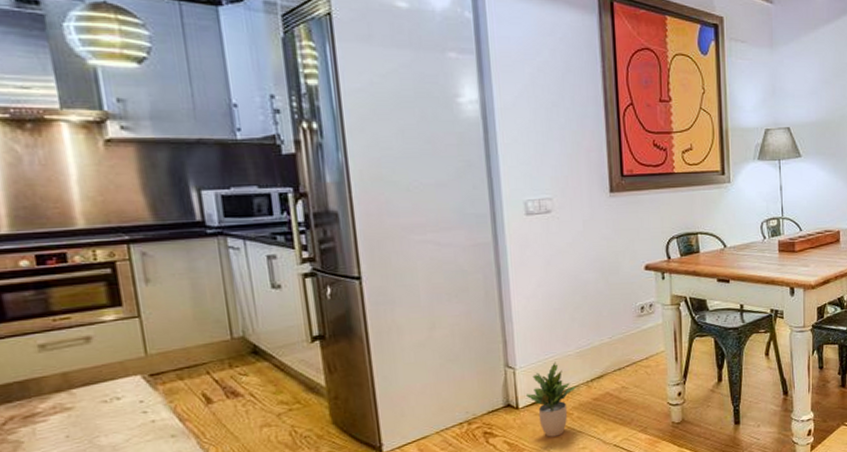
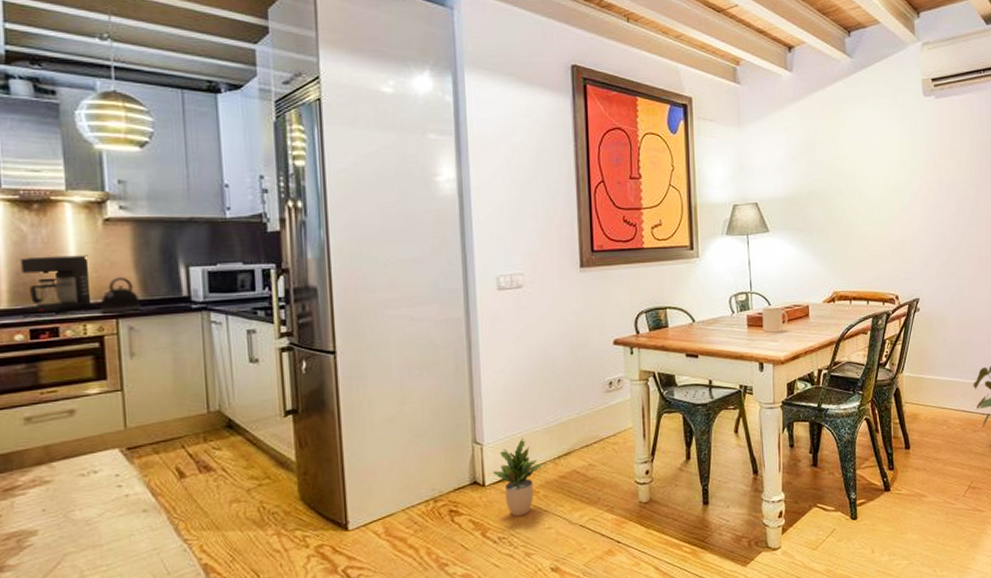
coffee maker: none [17,177,106,239] -> present [20,255,97,314]
kettle: none [108,200,153,239] -> present [100,277,141,314]
mug: none [793,233,820,258] -> present [762,308,789,333]

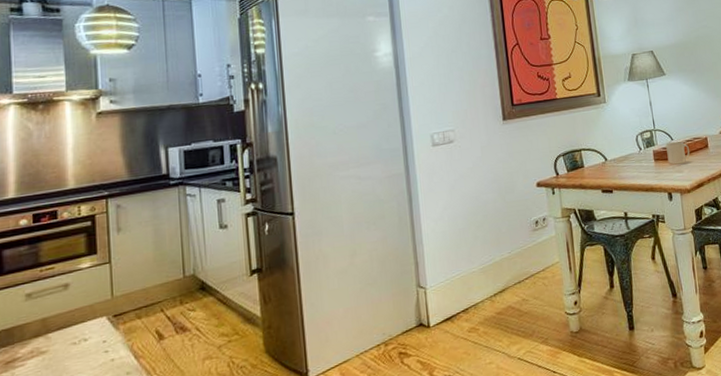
coffee maker: present [20,255,97,314] -> none [25,145,90,201]
kettle: present [100,277,141,314] -> none [93,161,127,196]
potted plant: present [493,437,543,516] -> none [437,279,481,354]

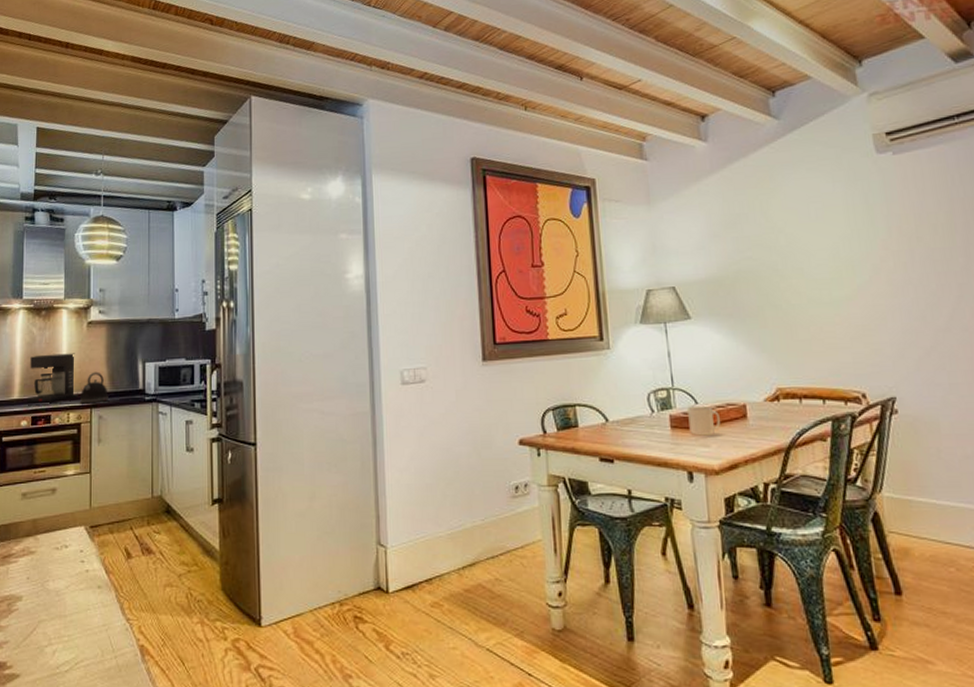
coffee maker: none [25,145,90,201] -> present [27,353,78,403]
kettle: none [93,161,127,196] -> present [80,371,108,404]

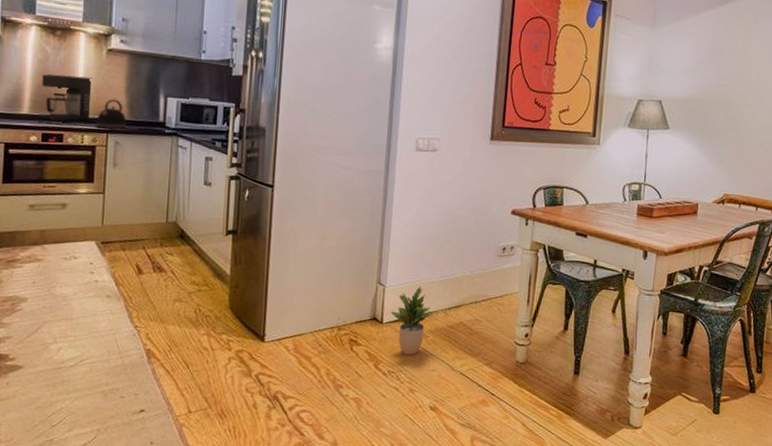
potted plant: none [397,542,447,630] -> present [391,285,435,355]
mug: present [687,407,721,436] -> none [651,200,677,225]

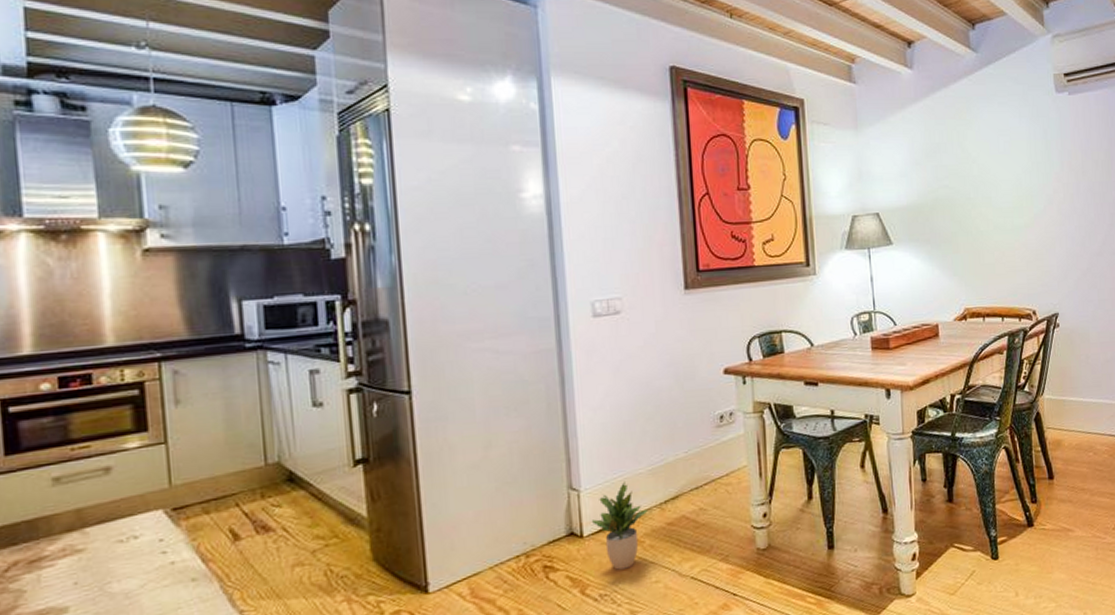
coffee maker: present [37,74,94,123] -> none [46,290,136,360]
kettle: present [96,98,127,130] -> none [140,314,187,357]

